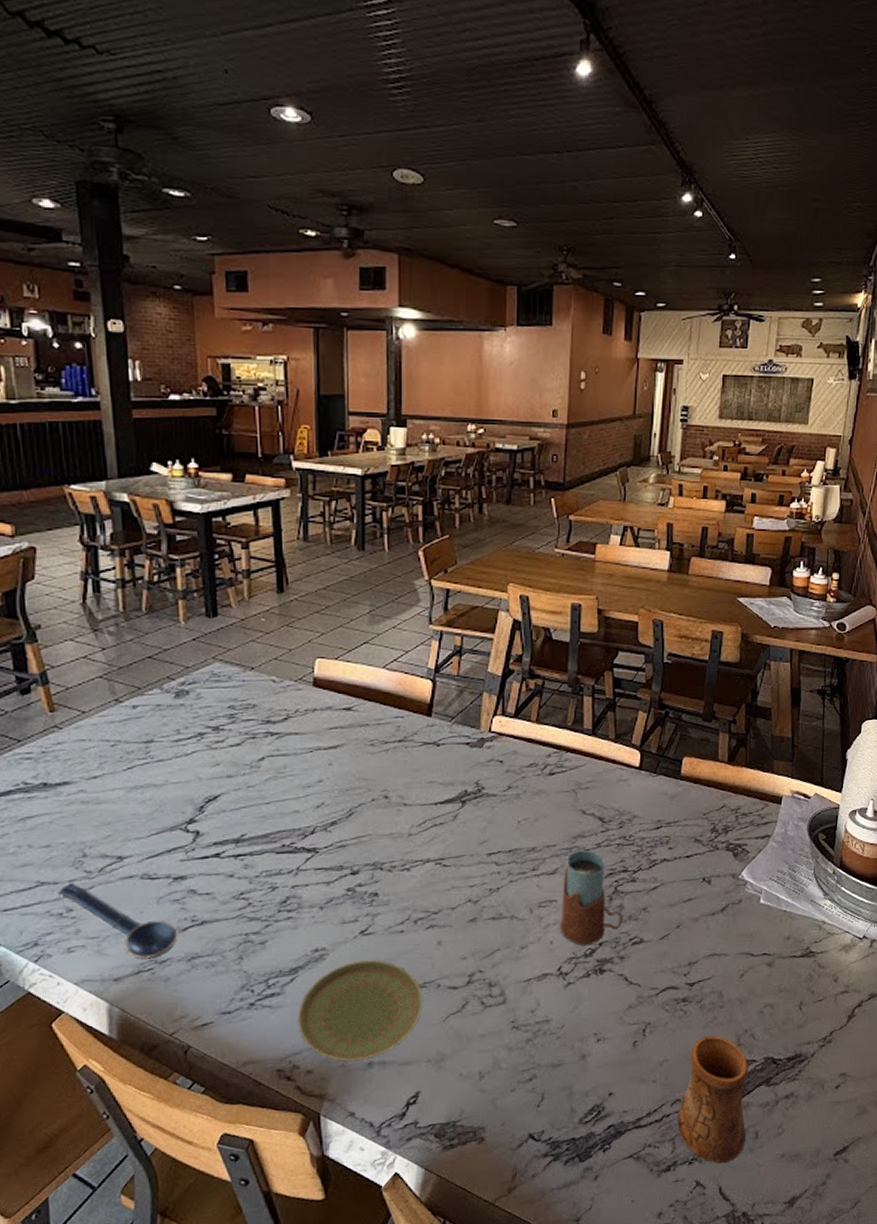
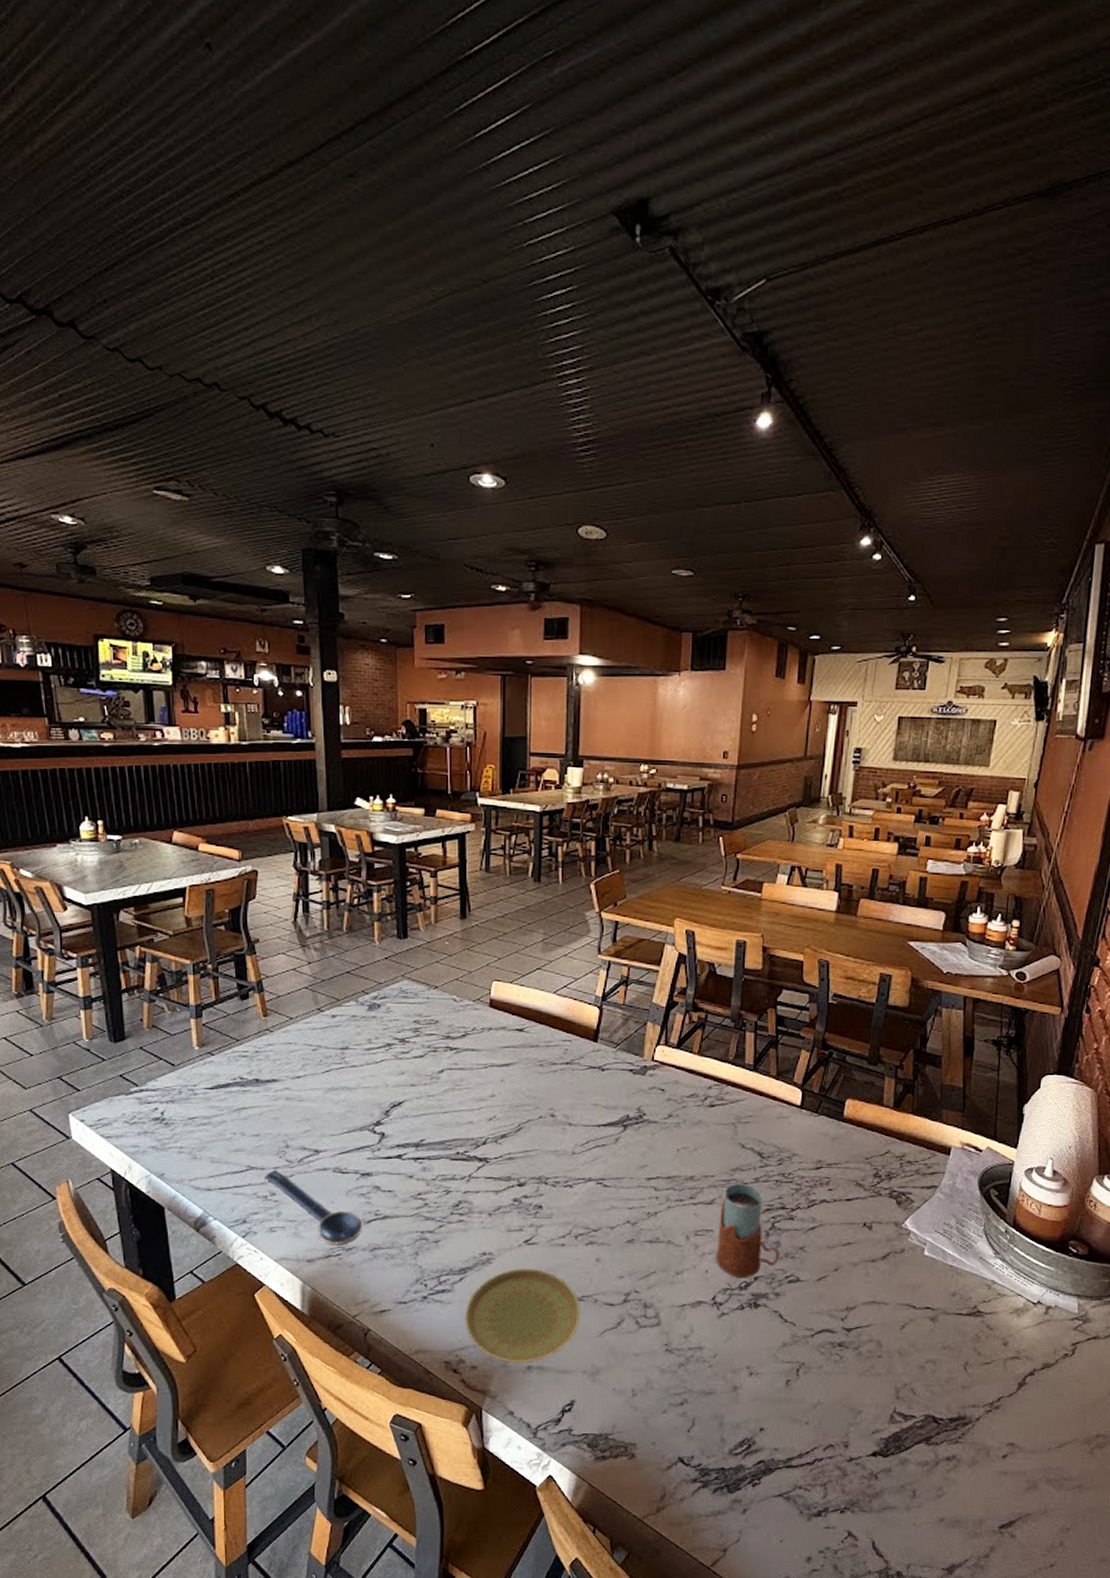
cup: present [677,1035,749,1164] -> none [829,1384,908,1518]

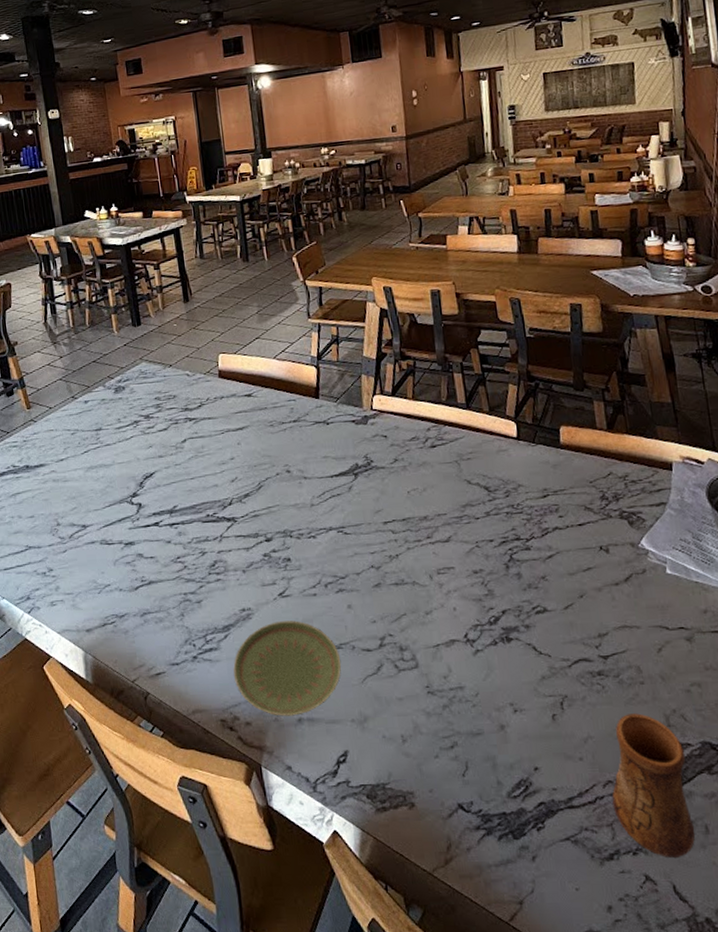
spoon: present [263,1169,363,1245] -> none [41,546,132,614]
drinking glass: present [716,1183,779,1278] -> none [457,518,523,613]
cup: none [829,1384,908,1518] -> present [612,713,696,859]

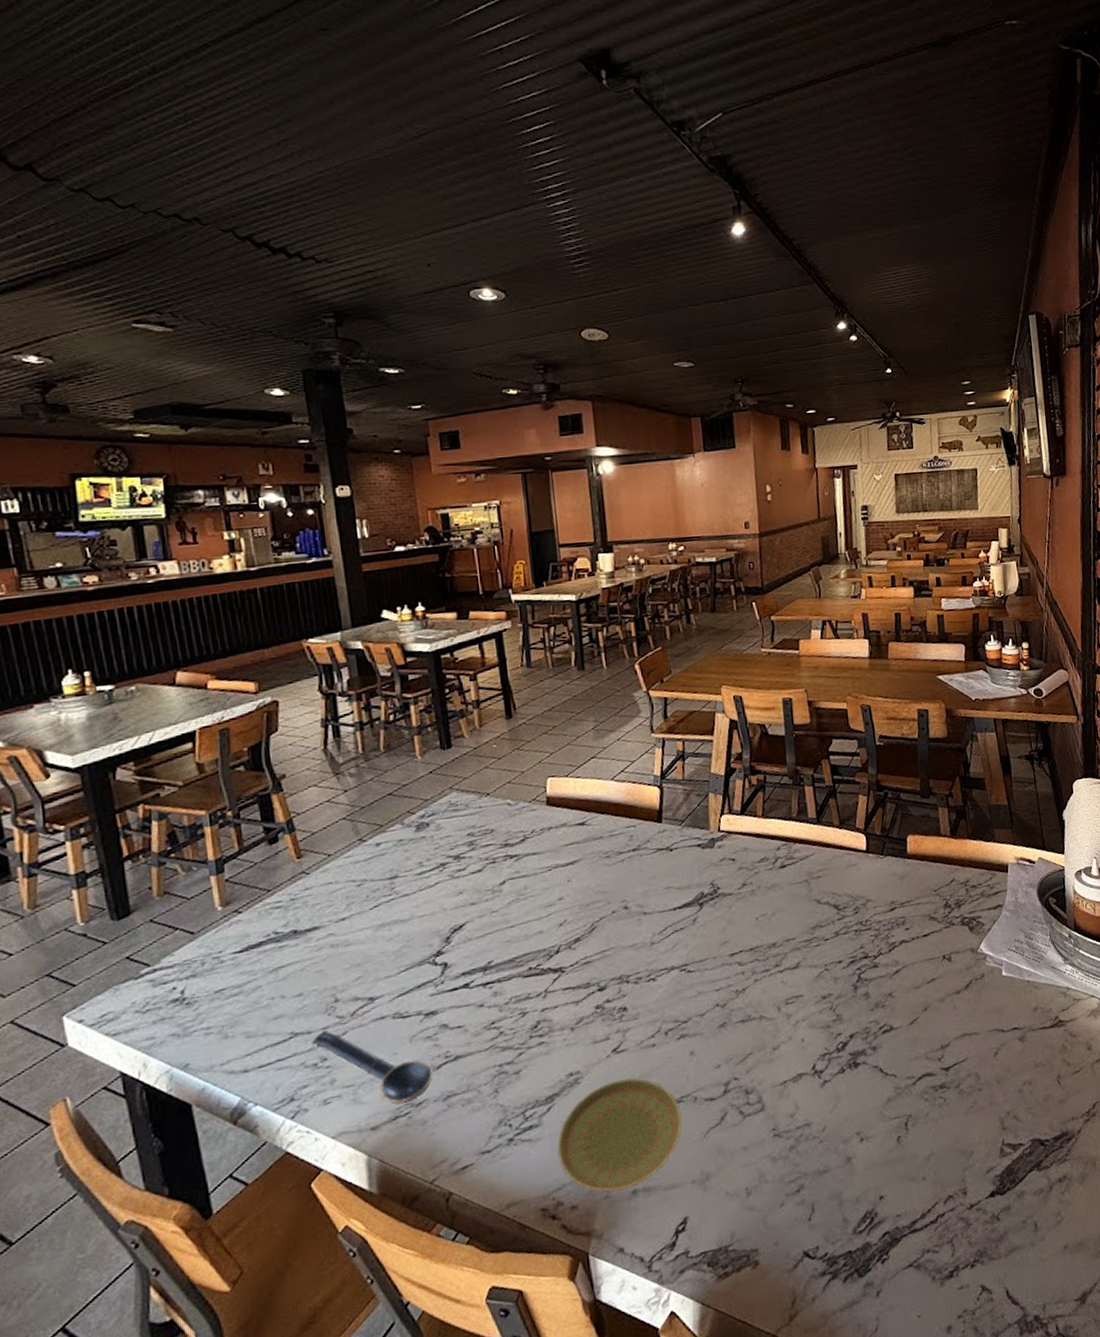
spoon: none [41,546,132,614] -> present [311,1029,433,1104]
cup: present [612,713,696,859] -> none [952,1121,1026,1264]

